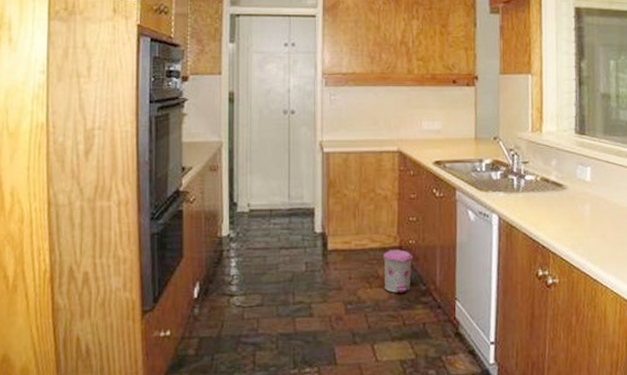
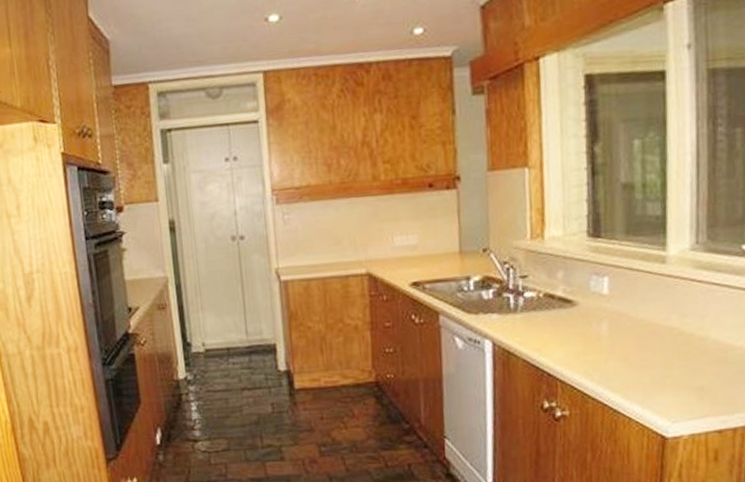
trash can: present [383,250,412,294] -> none [358,385,393,434]

